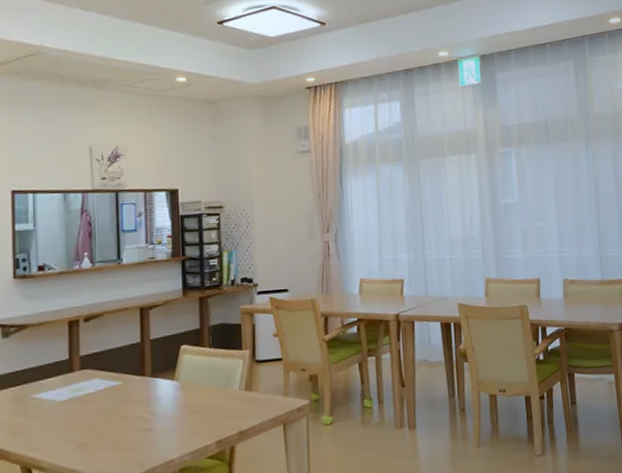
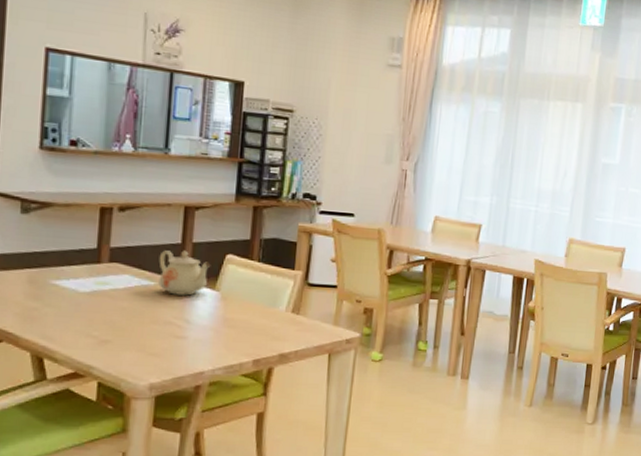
teapot: none [122,348,169,391] -> present [158,250,211,296]

